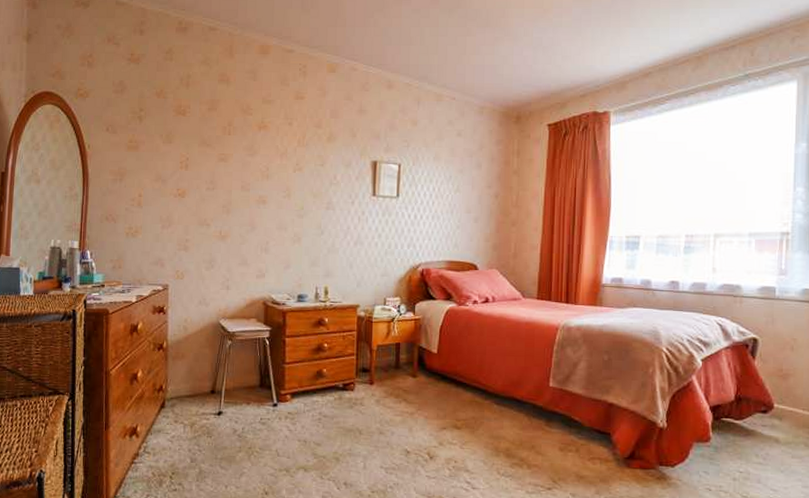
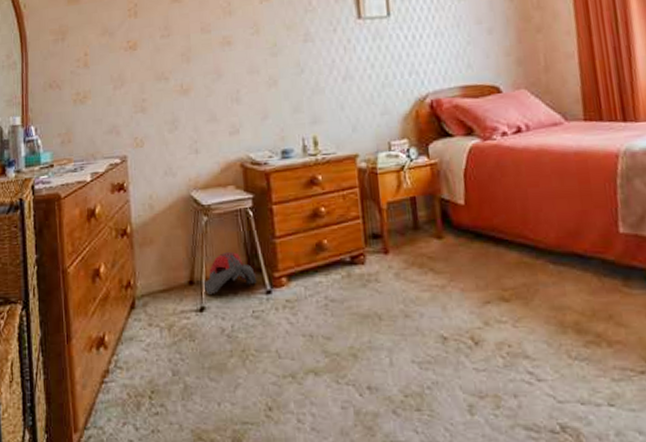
shoe: none [223,371,267,403] -> present [203,252,257,295]

